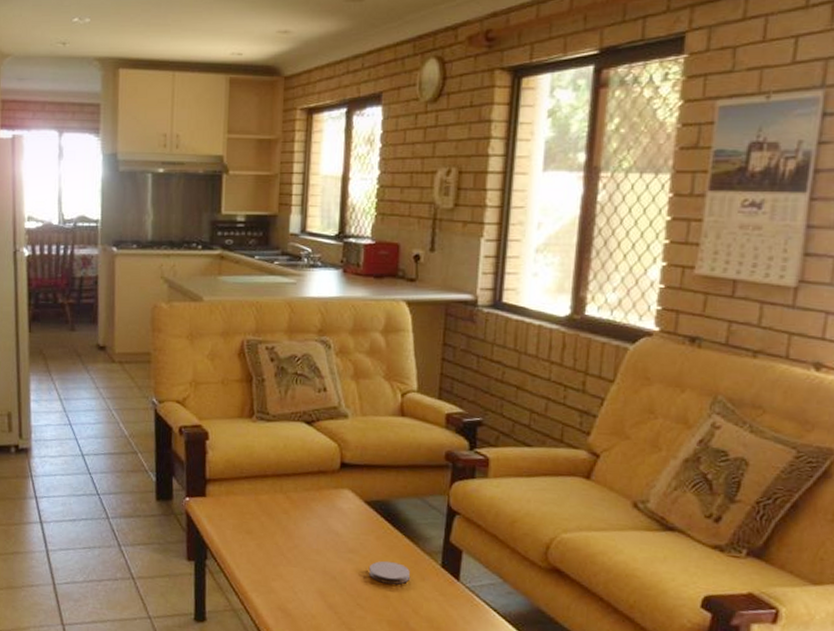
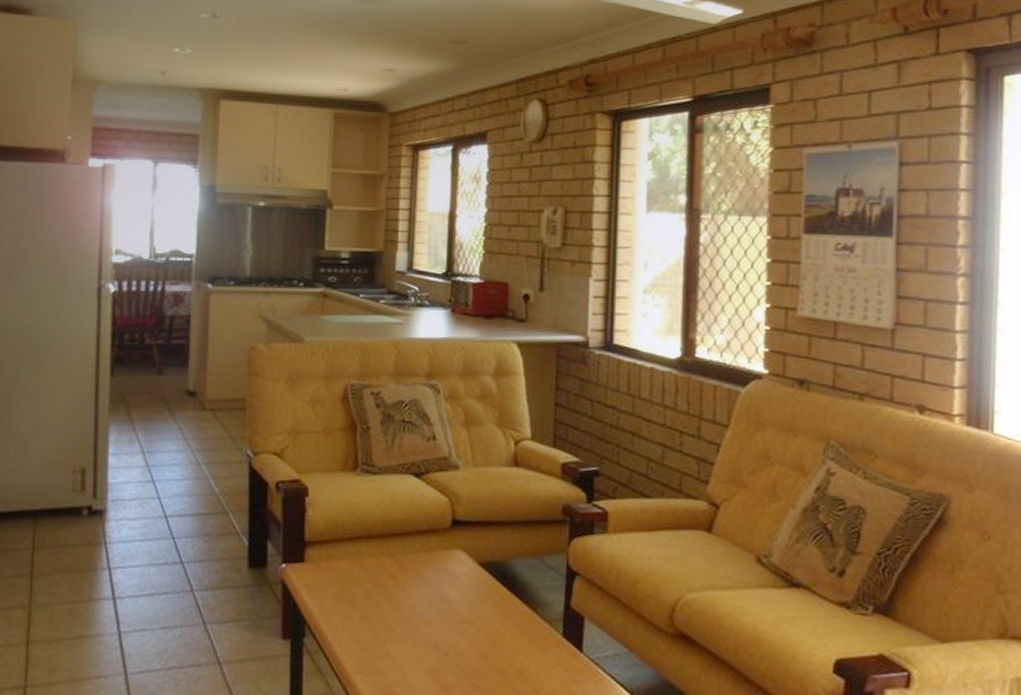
coaster: present [369,560,411,585] -> none [485,631,531,659]

